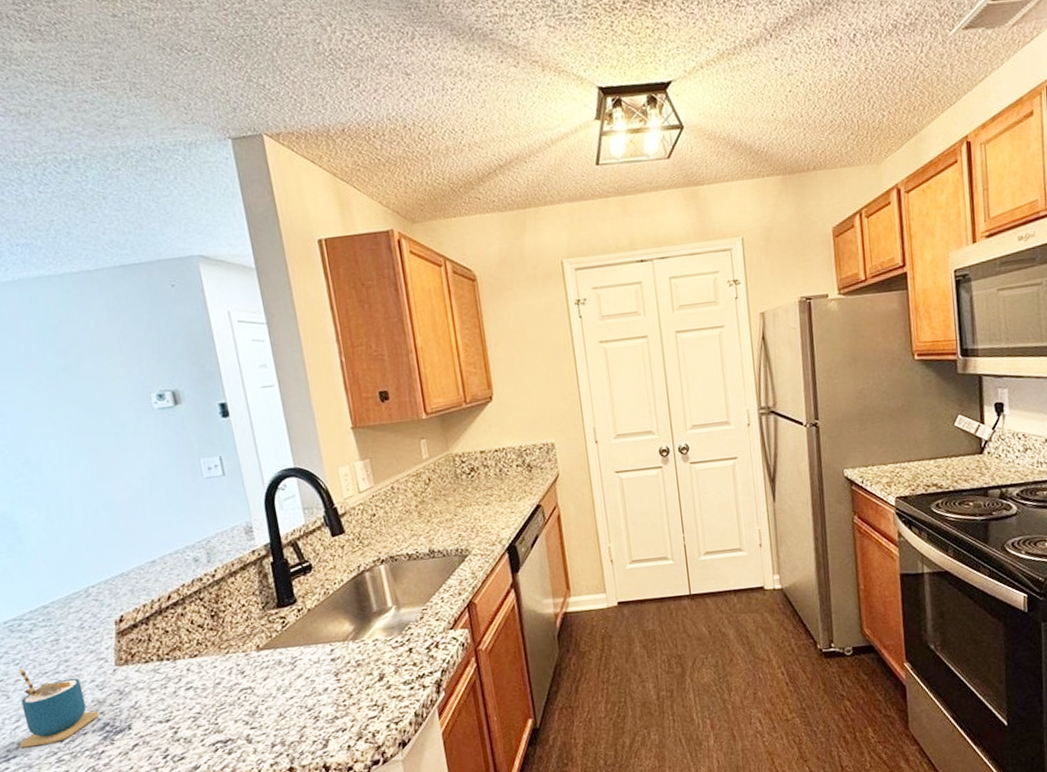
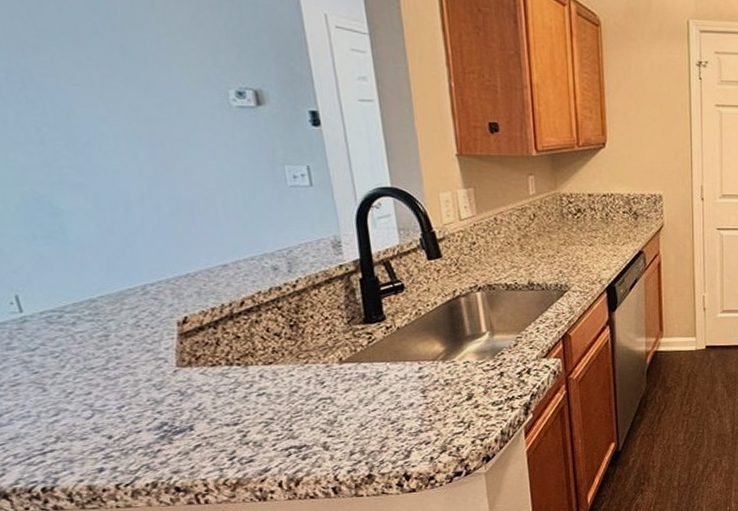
cup: present [19,669,99,748] -> none [58,363,156,442]

